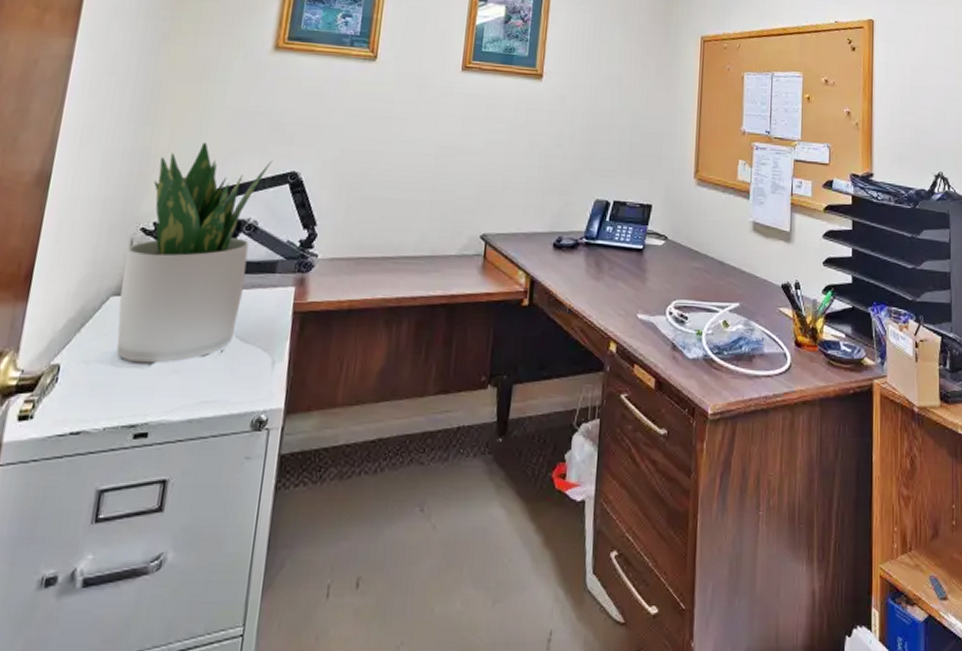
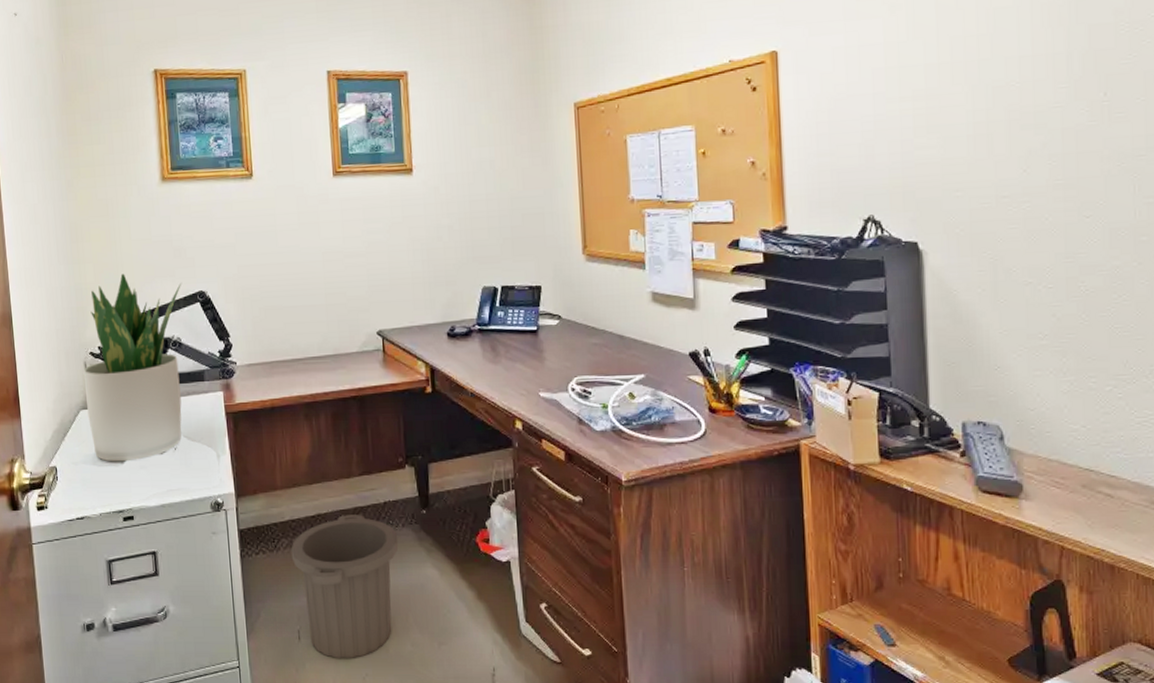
trash can: none [337,440,467,623] -> present [291,515,398,659]

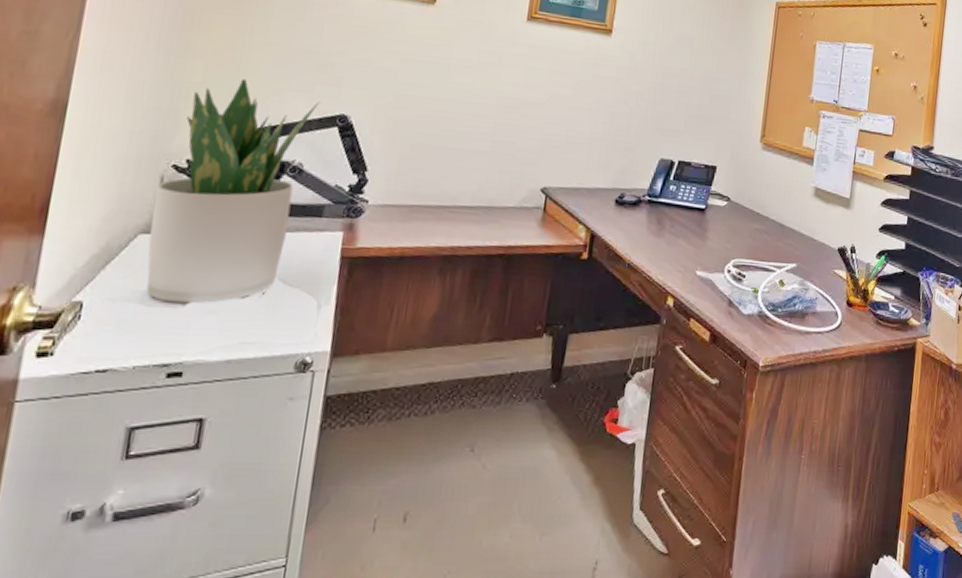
trash can: present [291,515,398,659] -> none [385,385,519,554]

